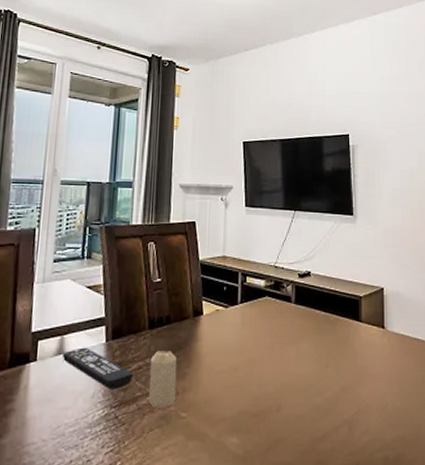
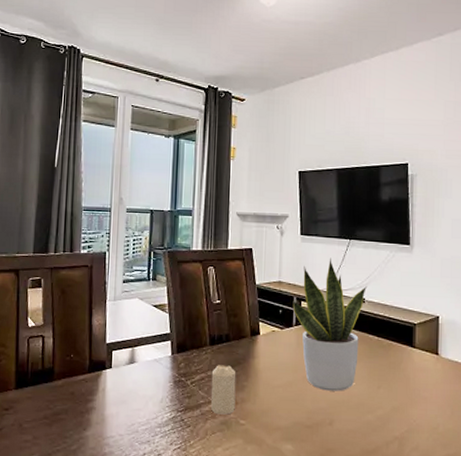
remote control: present [62,347,134,390] -> none [133,358,197,396]
potted plant: none [237,230,313,374] -> present [292,257,368,391]

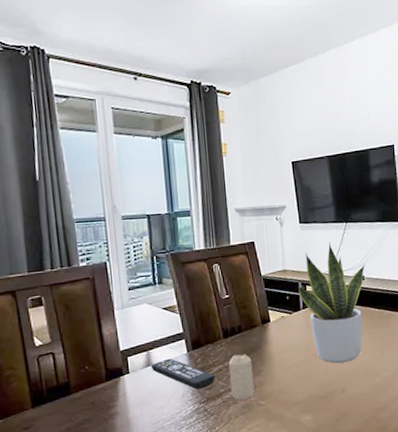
remote control: none [133,358,197,396] -> present [150,358,216,390]

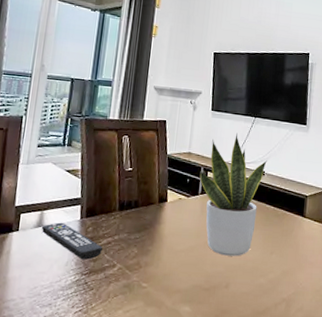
candle: present [228,354,255,400] -> none [115,230,142,278]

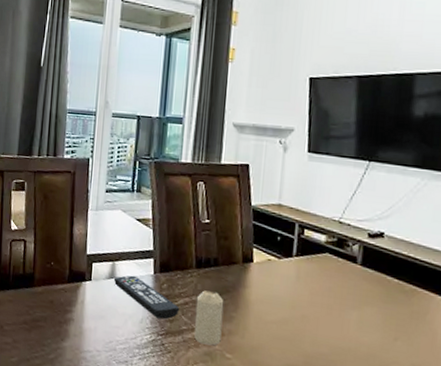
candle: none [115,230,142,278] -> present [194,290,224,346]
potted plant: present [199,133,268,256] -> none [293,181,389,338]

